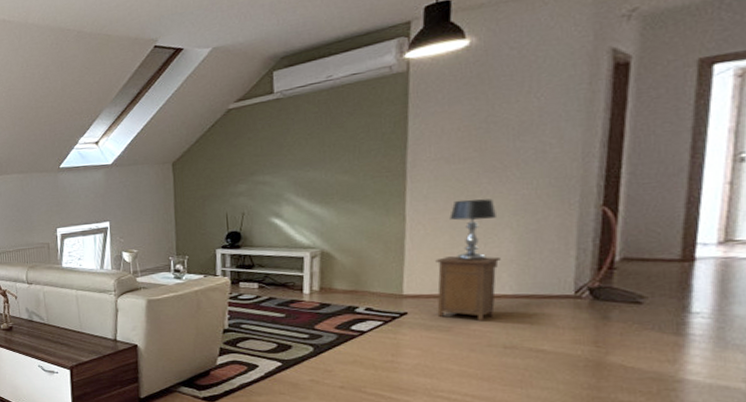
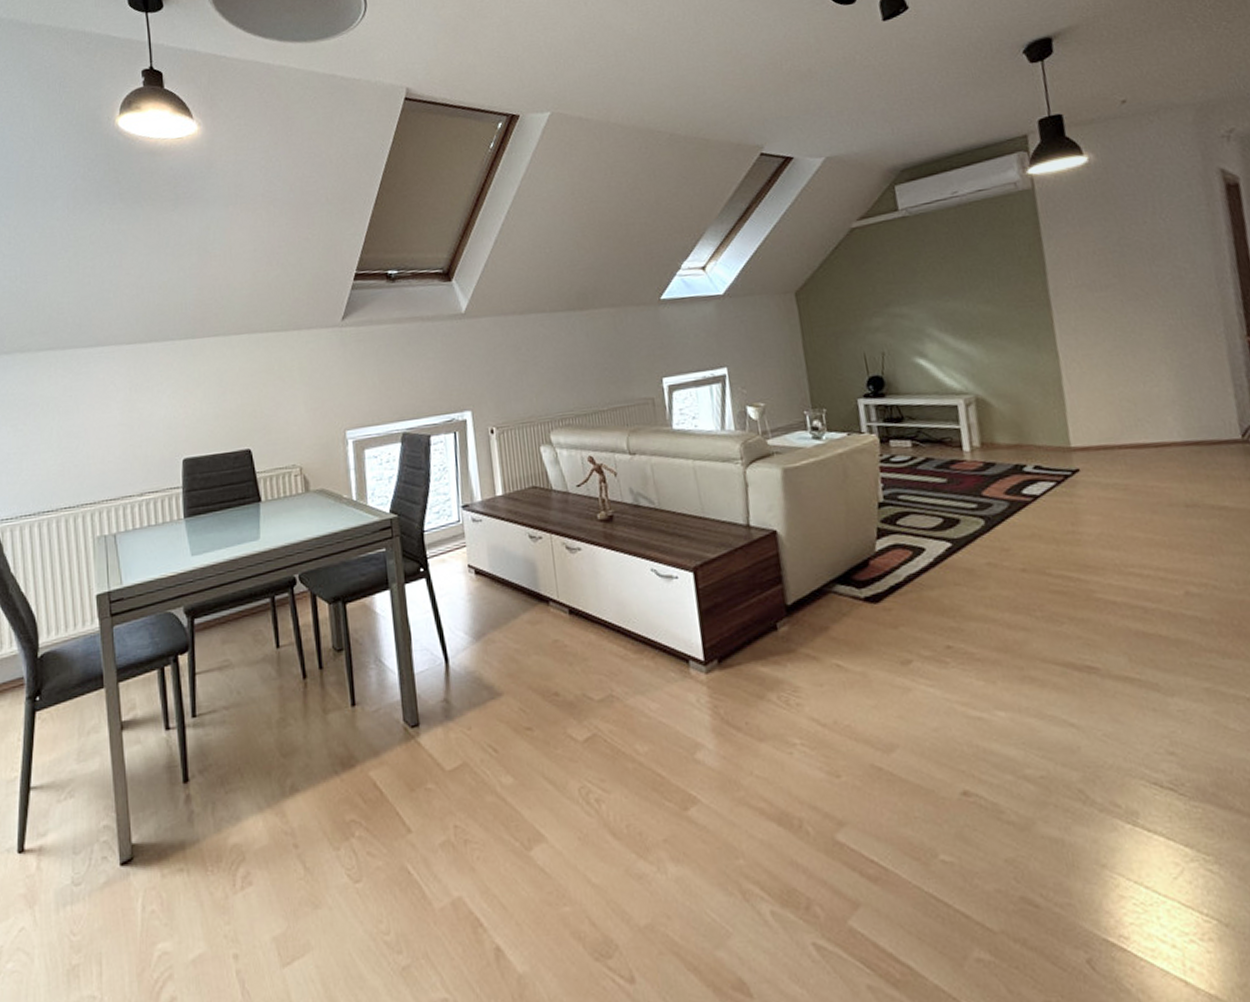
nightstand: present [435,256,501,321] -> none [1097,397,1168,475]
table lamp: present [449,199,496,261] -> none [1102,330,1149,404]

